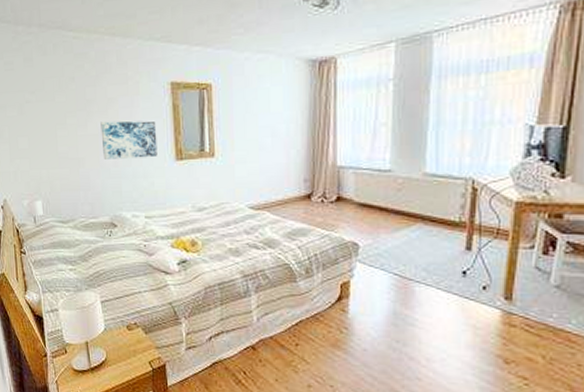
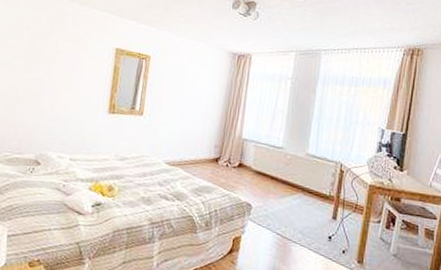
wall art: present [100,121,158,159] -> none [41,69,97,108]

